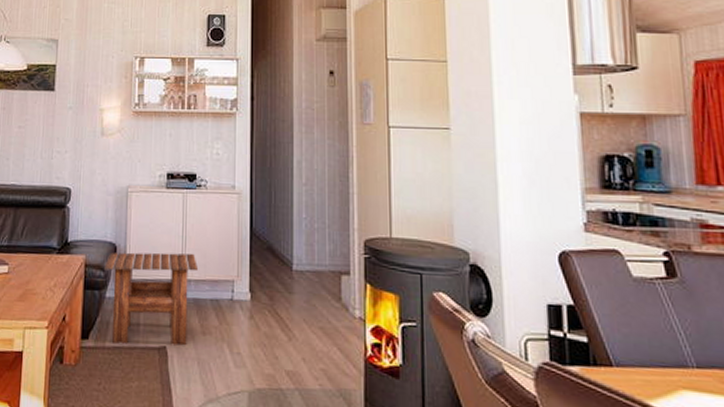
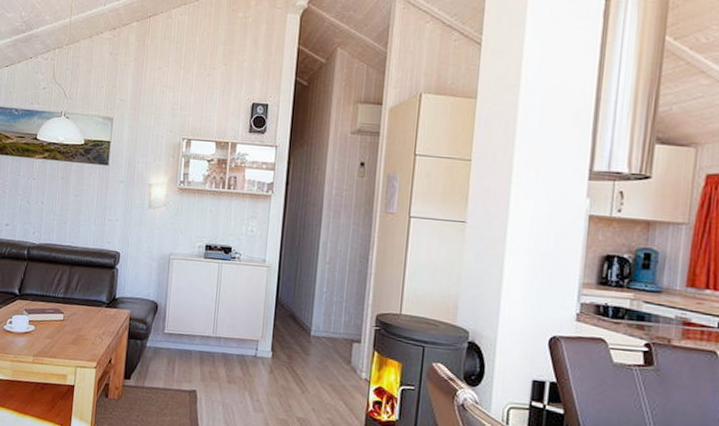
side table: present [104,252,199,346] -> none [146,309,228,391]

